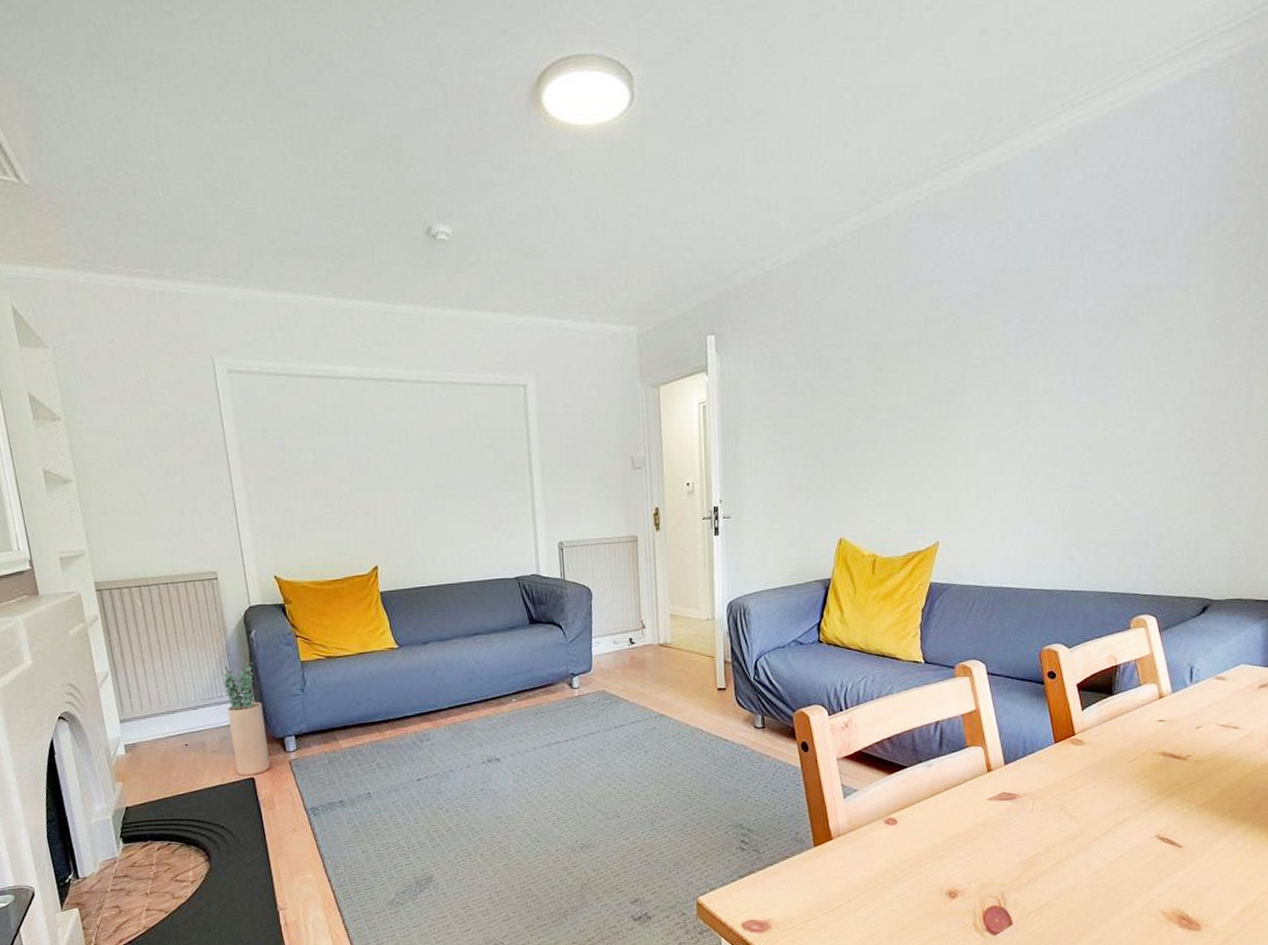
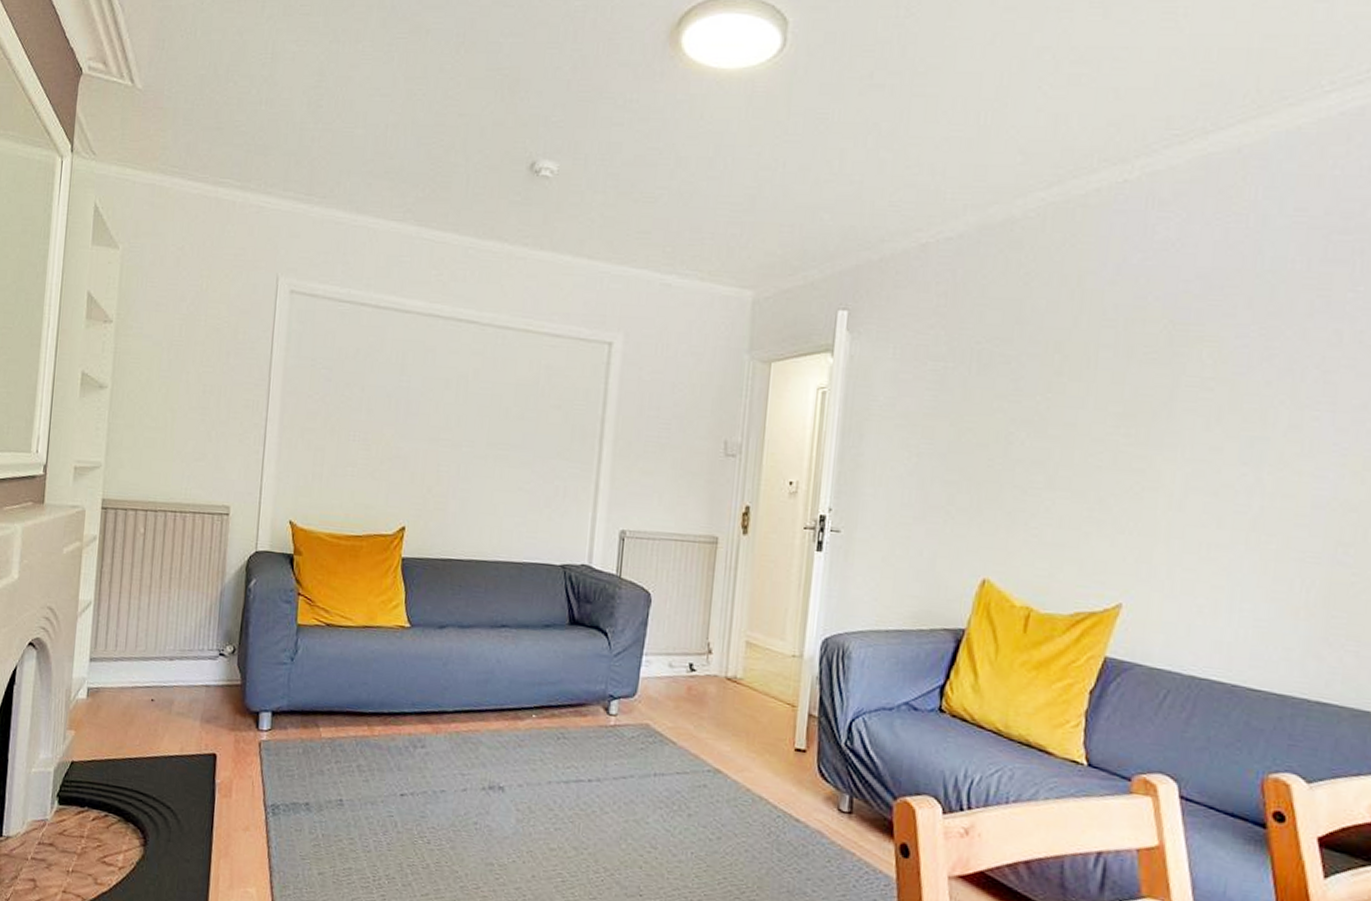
vase: present [224,657,270,777] -> none [199,610,245,752]

